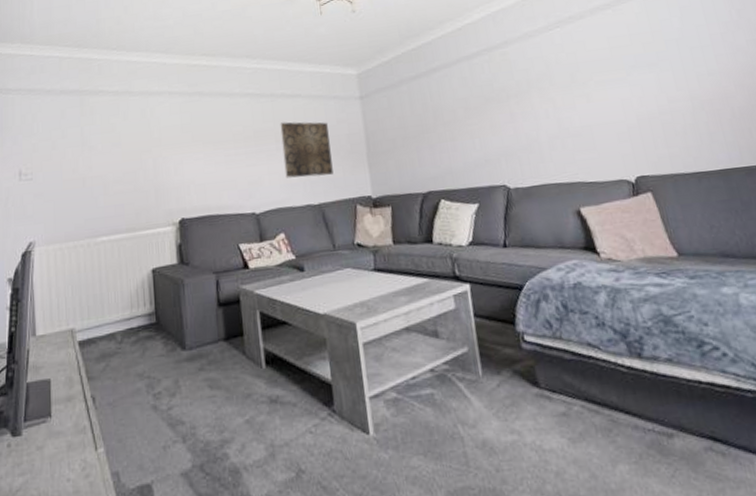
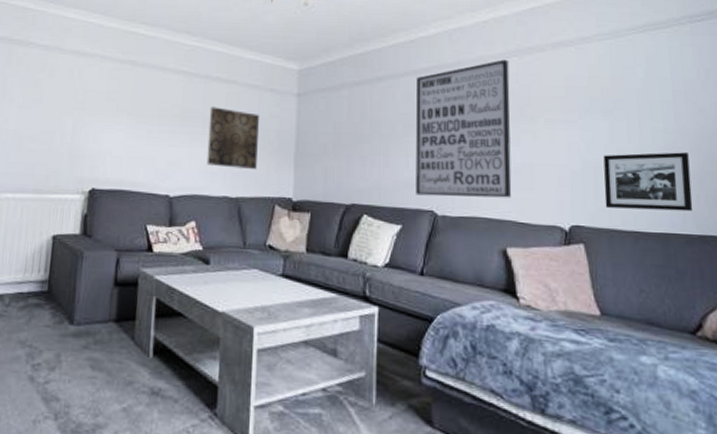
wall art: none [469,32,576,173] -> present [415,59,512,198]
picture frame: none [655,90,747,155] -> present [603,152,693,212]

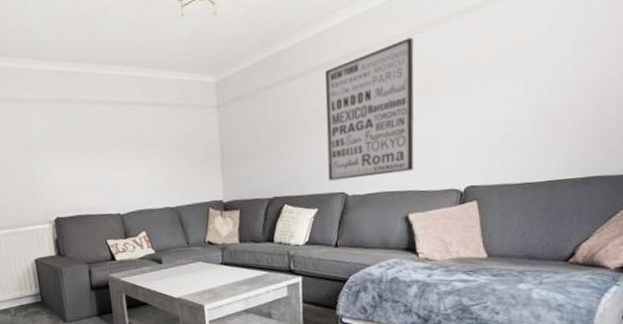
wall art: present [206,107,259,170] -> none [141,130,190,183]
picture frame: present [603,152,693,212] -> none [498,102,582,166]

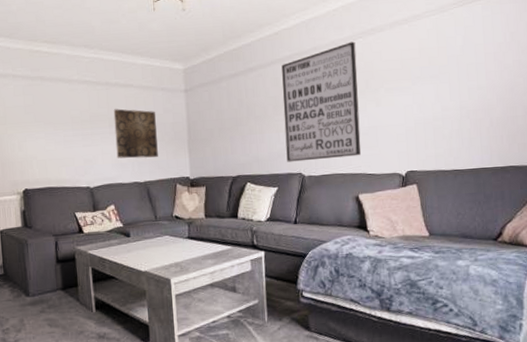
wall art: none [141,130,190,183] -> present [113,109,158,159]

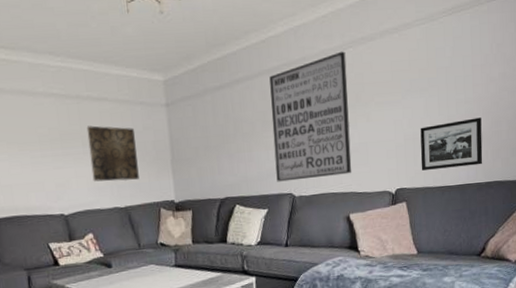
picture frame: none [431,103,498,154] -> present [420,117,483,171]

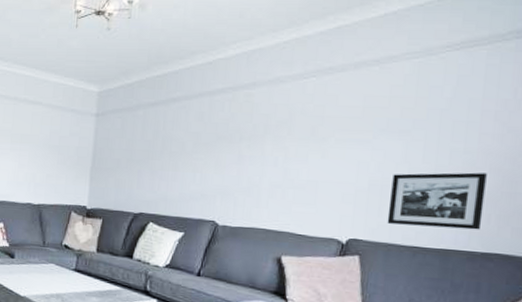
wall art: present [86,125,139,182] -> none [14,125,61,182]
wall art: present [269,51,352,182] -> none [200,80,306,212]

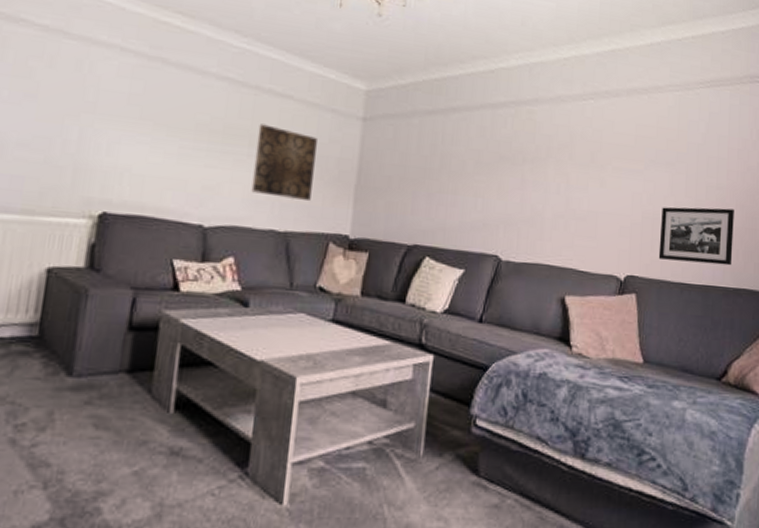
wall art: none [14,125,61,182] -> present [251,124,317,202]

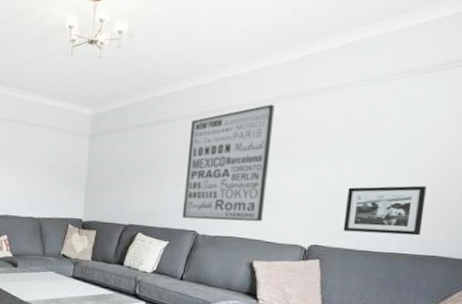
wall art: present [251,124,317,202] -> none [16,146,58,197]
wall art: none [481,101,585,246] -> present [182,104,275,222]

